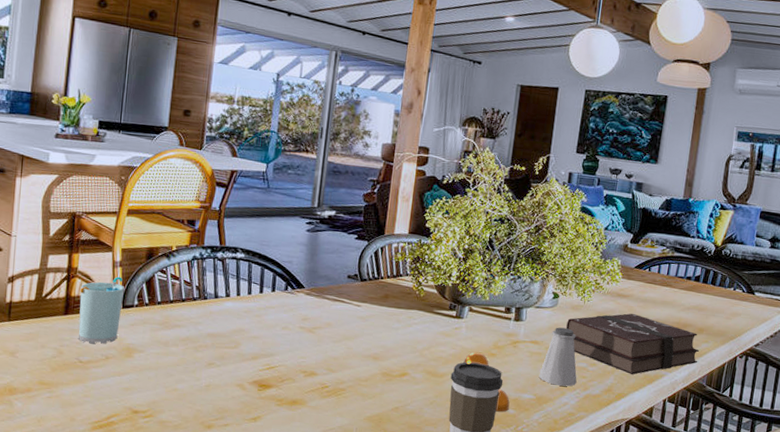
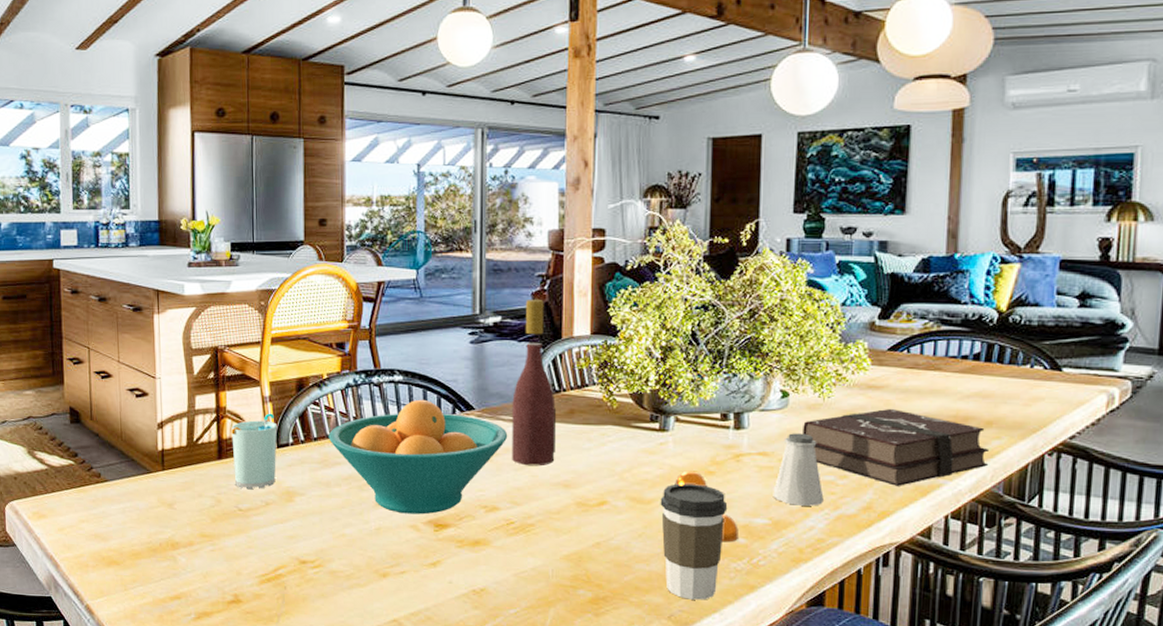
fruit bowl: none [171,275,331,376] -> present [328,399,508,515]
wine bottle: none [332,199,374,341] -> present [512,300,557,467]

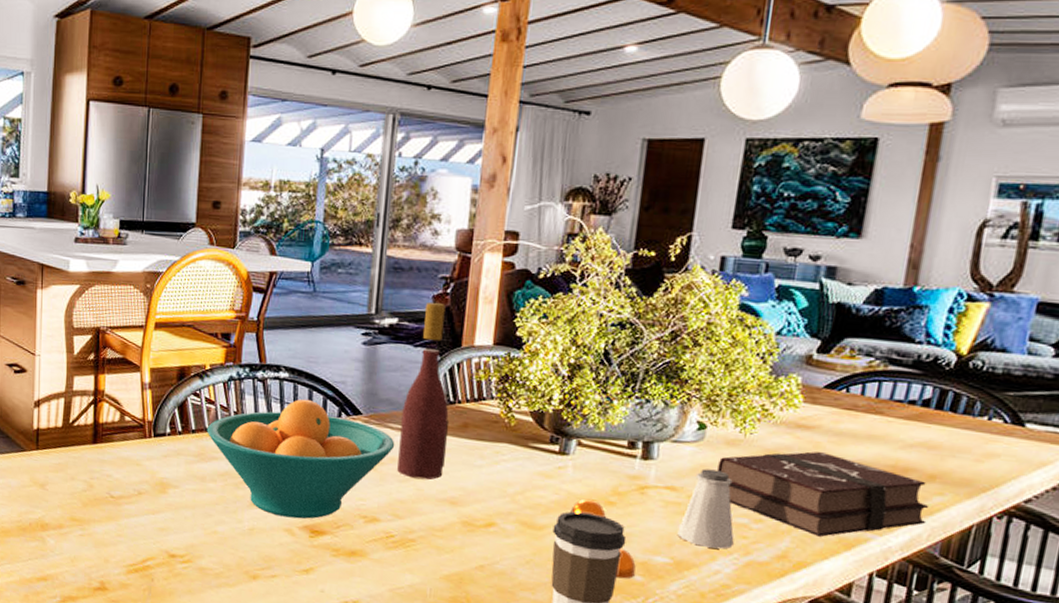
cup: present [231,413,277,490] -> none [108,400,155,478]

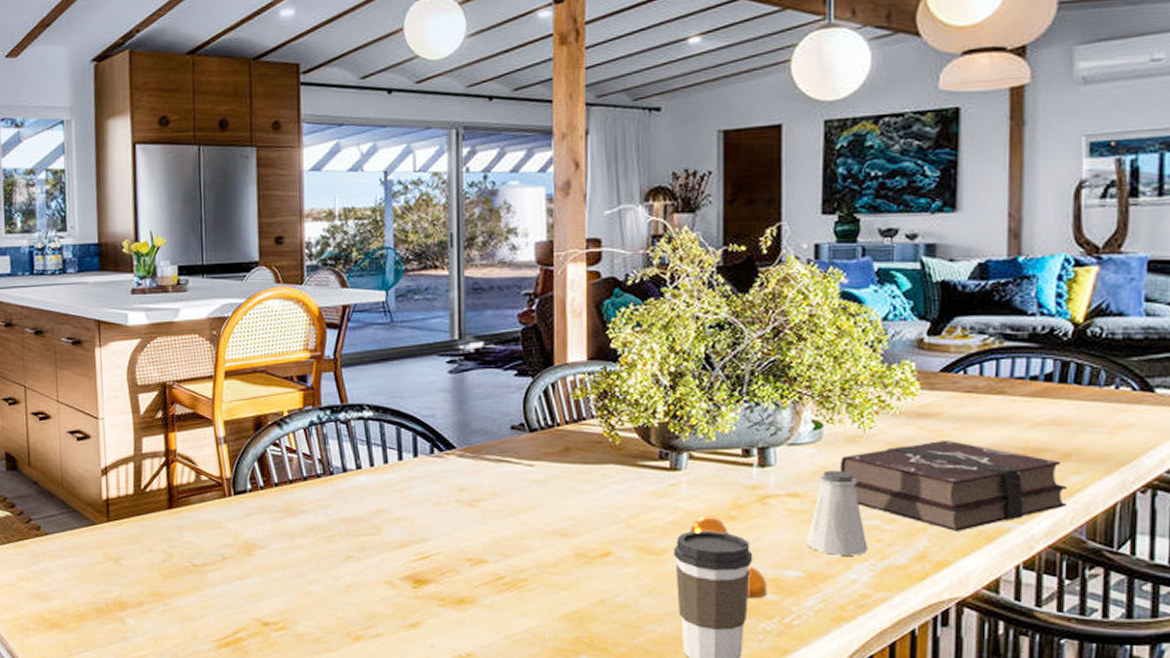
fruit bowl: present [206,399,395,519] -> none [290,438,495,569]
wine bottle: present [397,303,450,480] -> none [498,322,551,513]

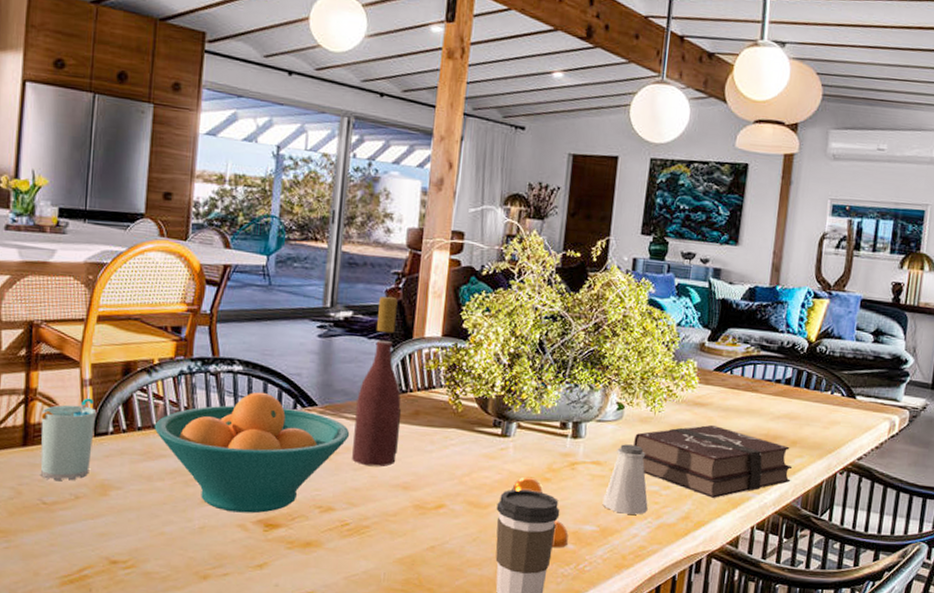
cup: none [182,456,234,543] -> present [40,398,96,481]
fruit bowl: none [290,438,495,569] -> present [154,392,350,514]
wine bottle: none [498,322,551,513] -> present [352,297,402,467]

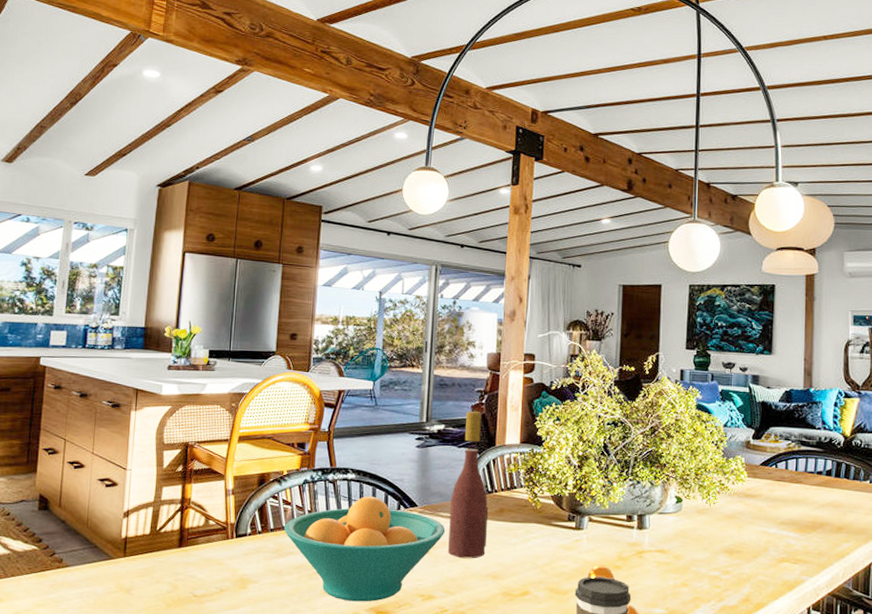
cup: present [40,398,96,481] -> none [192,505,237,577]
saltshaker: present [602,444,648,515] -> none [669,533,710,598]
hardback book: present [634,425,792,498] -> none [693,515,841,581]

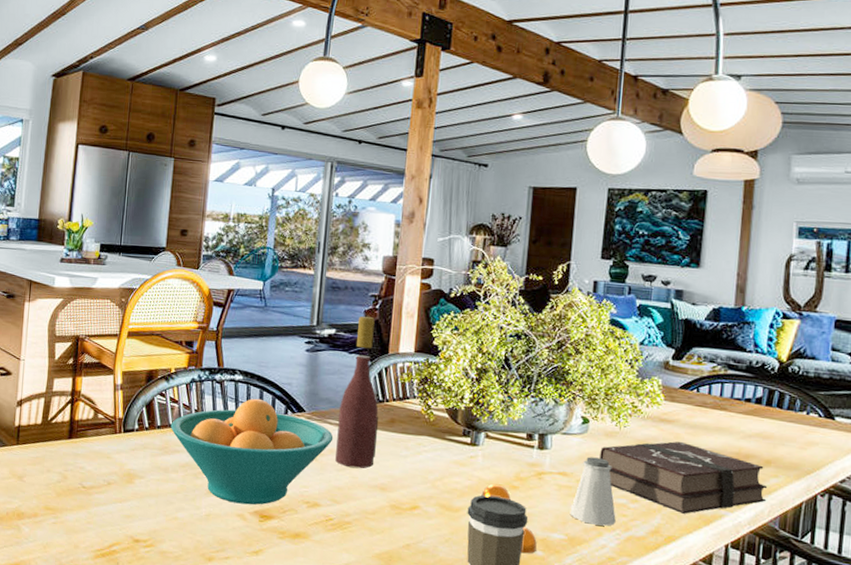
saltshaker: none [669,533,710,598] -> present [570,456,616,526]
hardback book: none [693,515,841,581] -> present [600,441,767,514]

